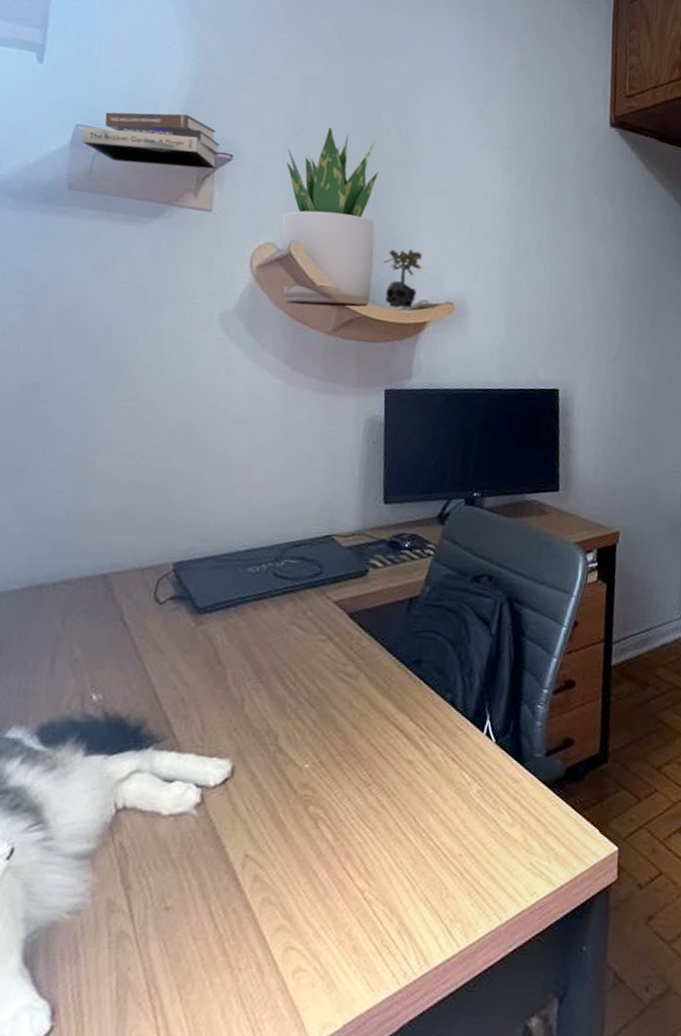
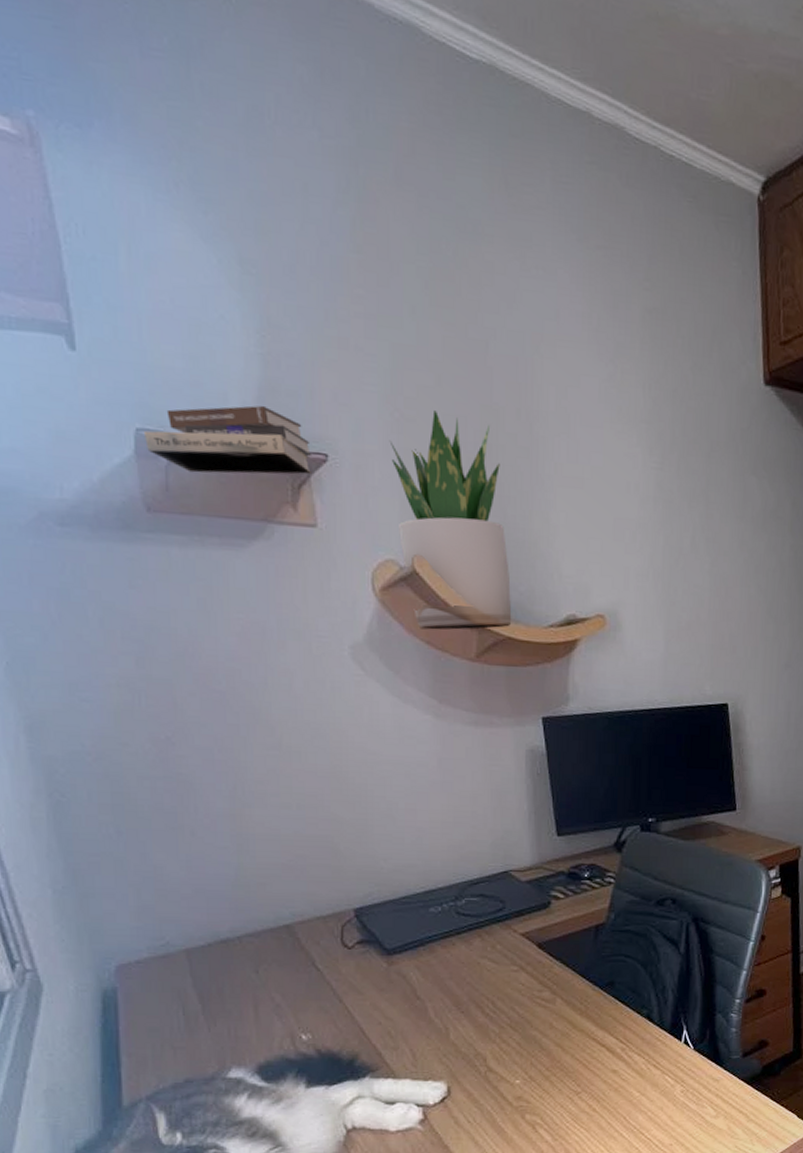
succulent plant: present [383,249,423,309] -> none [520,556,564,627]

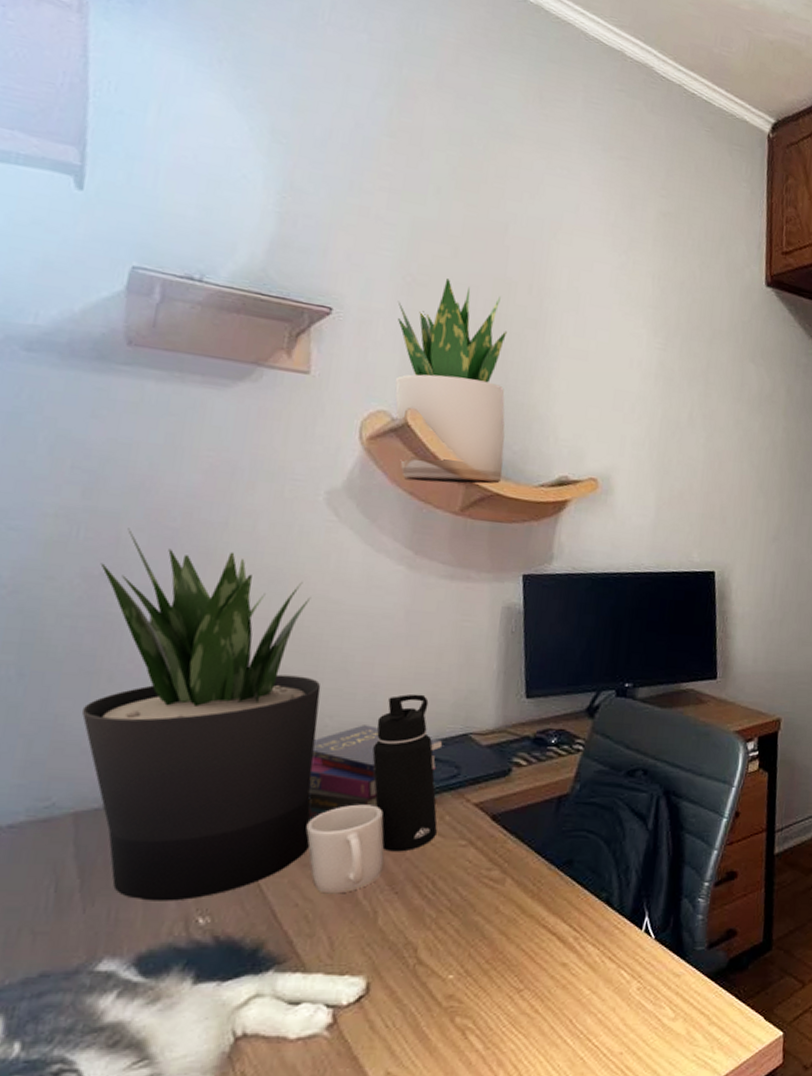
books: present [143,405,313,475] -> none [139,252,316,325]
planter: none [164,693,383,1021] -> present [81,528,321,901]
books: none [373,866,488,953] -> present [307,725,443,822]
mug: none [378,936,448,1014] -> present [305,804,385,894]
water bottle: none [426,836,491,977] -> present [372,694,437,852]

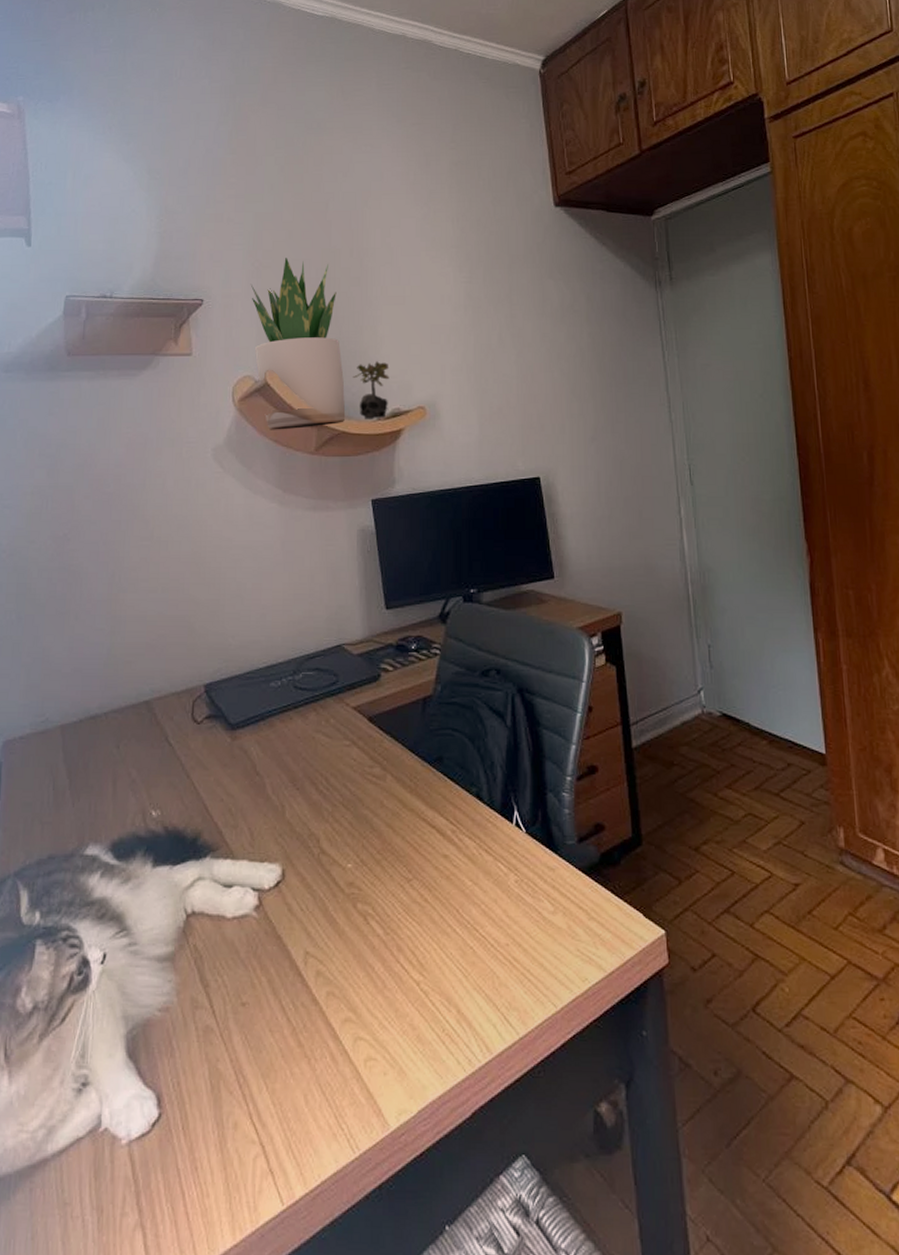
planter: present [81,528,321,901] -> none [59,497,227,797]
mug: present [305,804,385,894] -> none [223,711,285,790]
books: present [307,725,443,822] -> none [221,642,322,728]
water bottle: present [372,694,437,852] -> none [267,612,325,752]
succulent plant: none [516,419,561,486] -> present [353,361,390,420]

